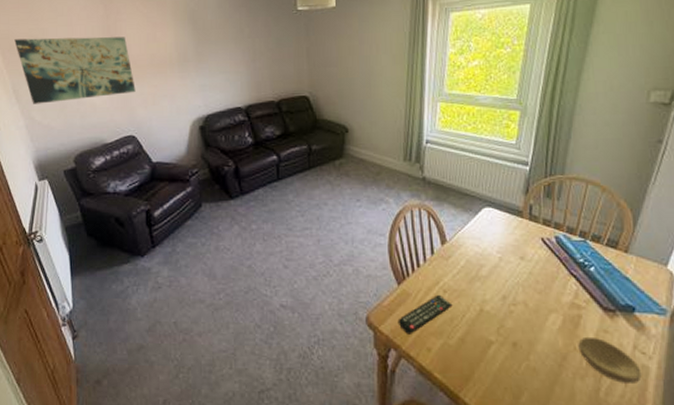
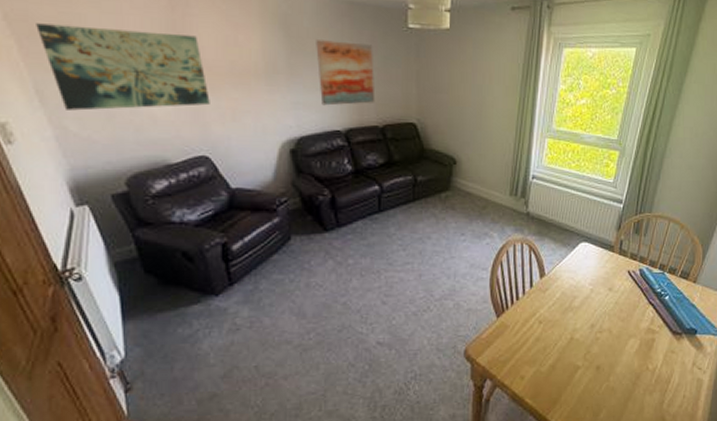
wall art: none [218,28,271,86] -> present [316,40,375,106]
remote control: present [397,294,453,334] -> none [494,325,547,365]
bowl: present [578,336,642,385] -> none [650,357,697,396]

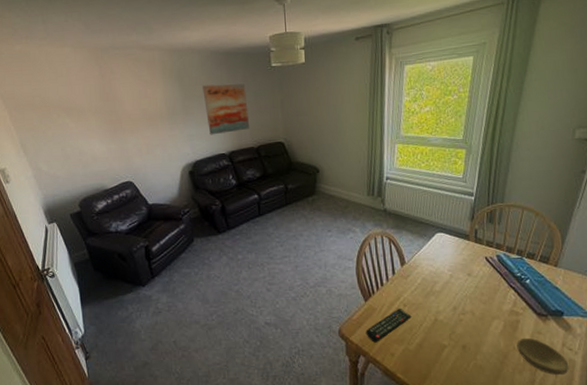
wall art: present [36,23,210,111] -> none [19,94,131,156]
remote control: none [494,325,547,365] -> present [365,308,412,343]
bowl: none [650,357,697,396] -> present [516,337,569,376]

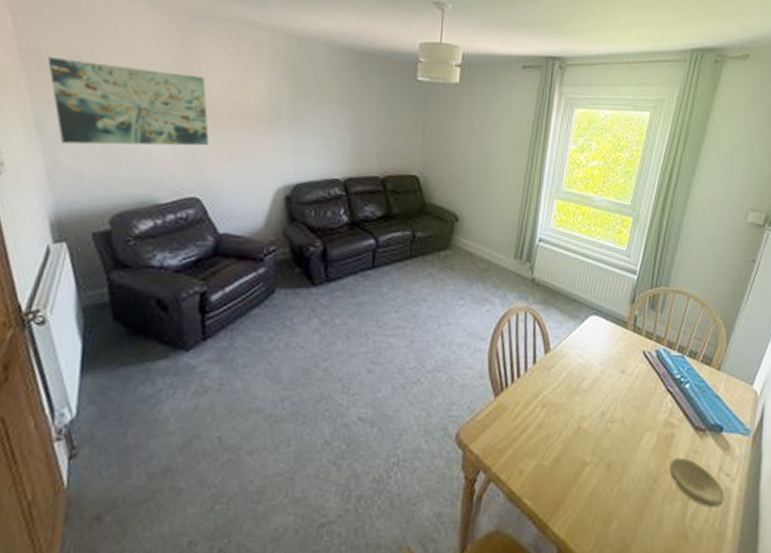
wall art: none [19,94,131,156] -> present [48,57,210,146]
wall art: present [202,84,250,135] -> none [322,87,380,154]
remote control: present [365,308,412,343] -> none [490,408,550,454]

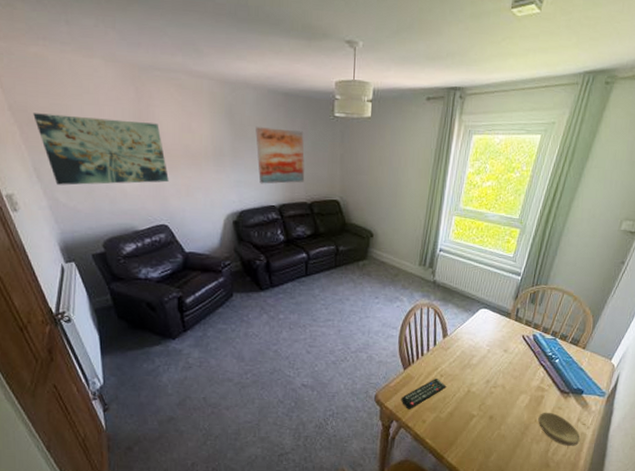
wall art: none [322,87,380,154] -> present [256,127,305,184]
remote control: none [490,408,550,454] -> present [401,378,447,409]

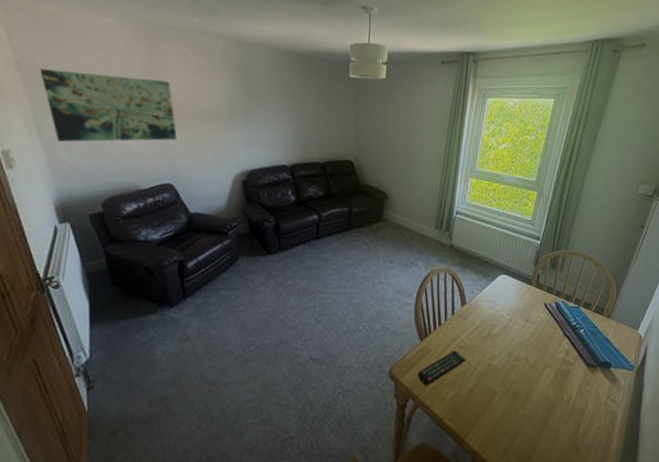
wall art: present [256,127,305,184] -> none [269,86,318,144]
bowl: present [538,412,581,447] -> none [565,388,611,428]

